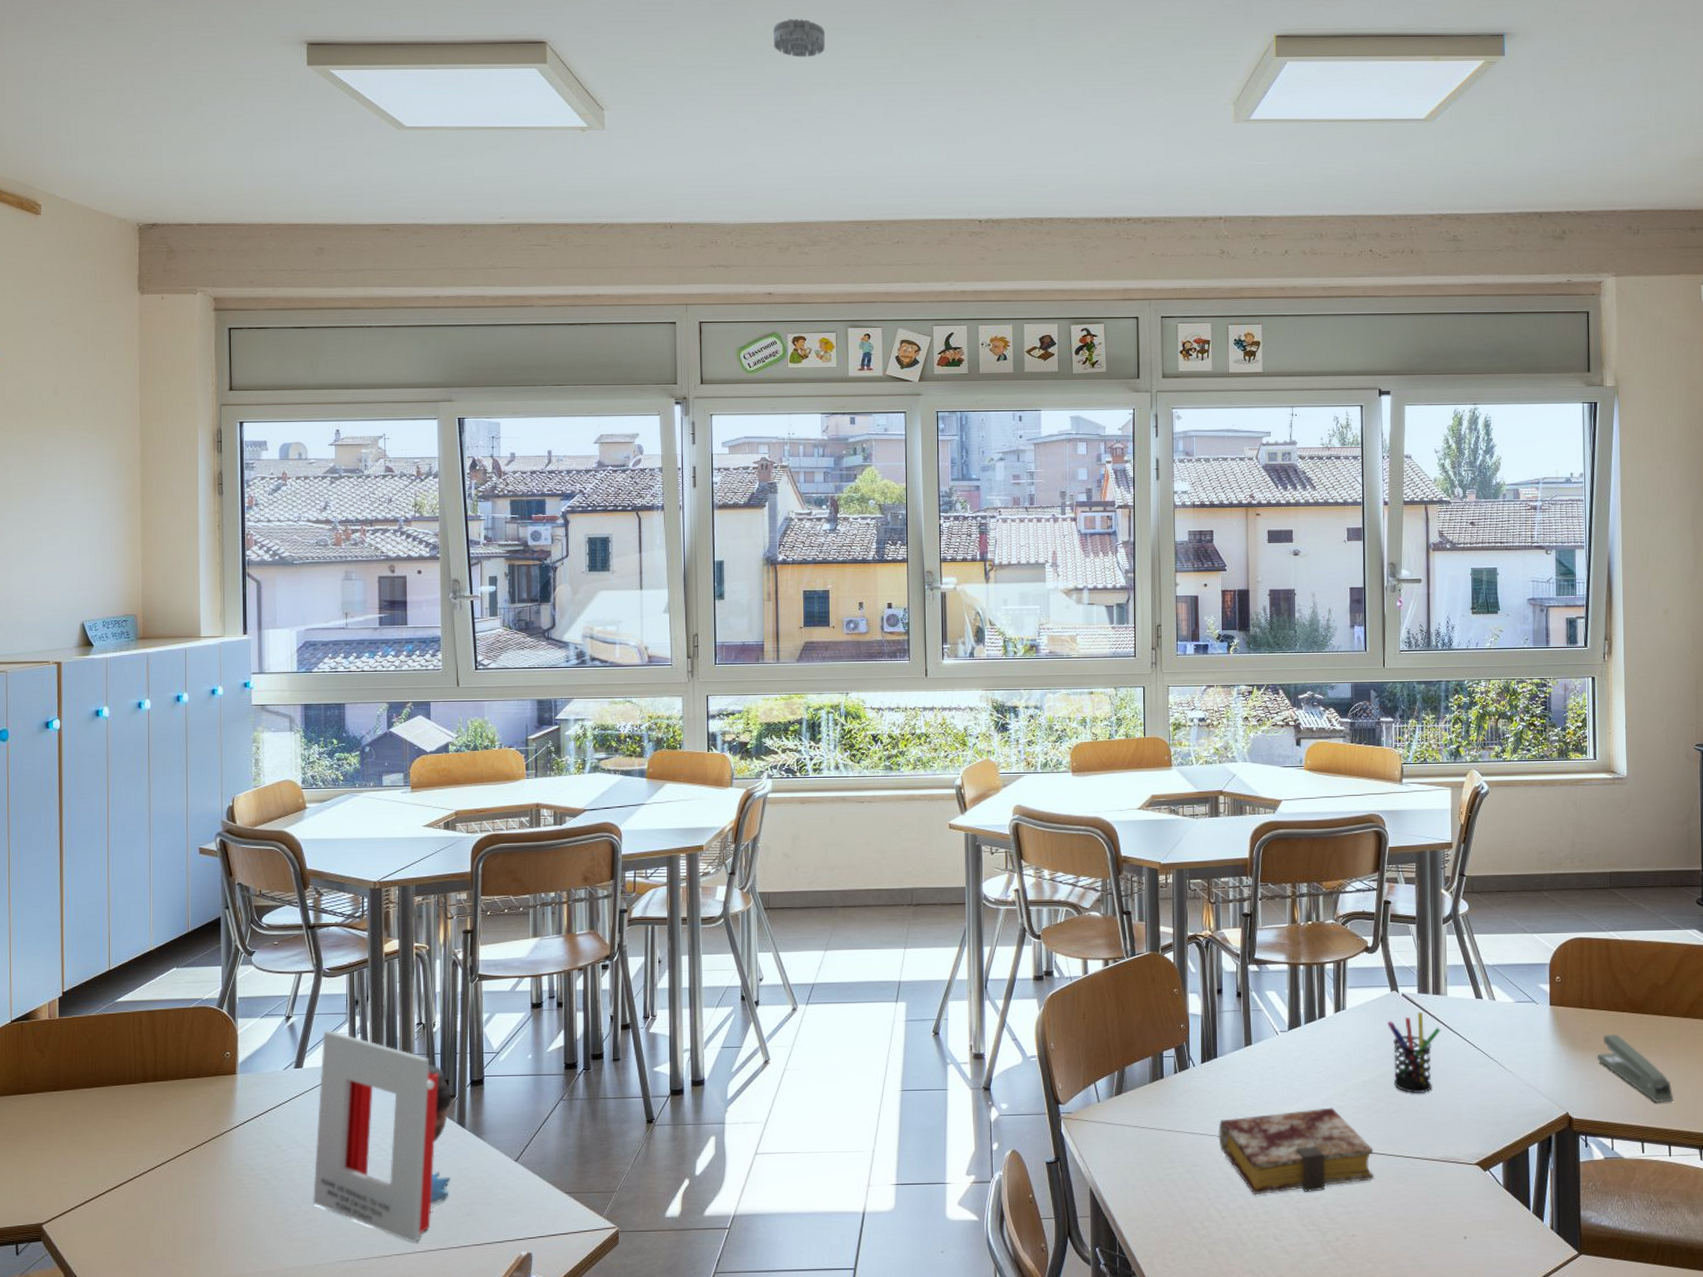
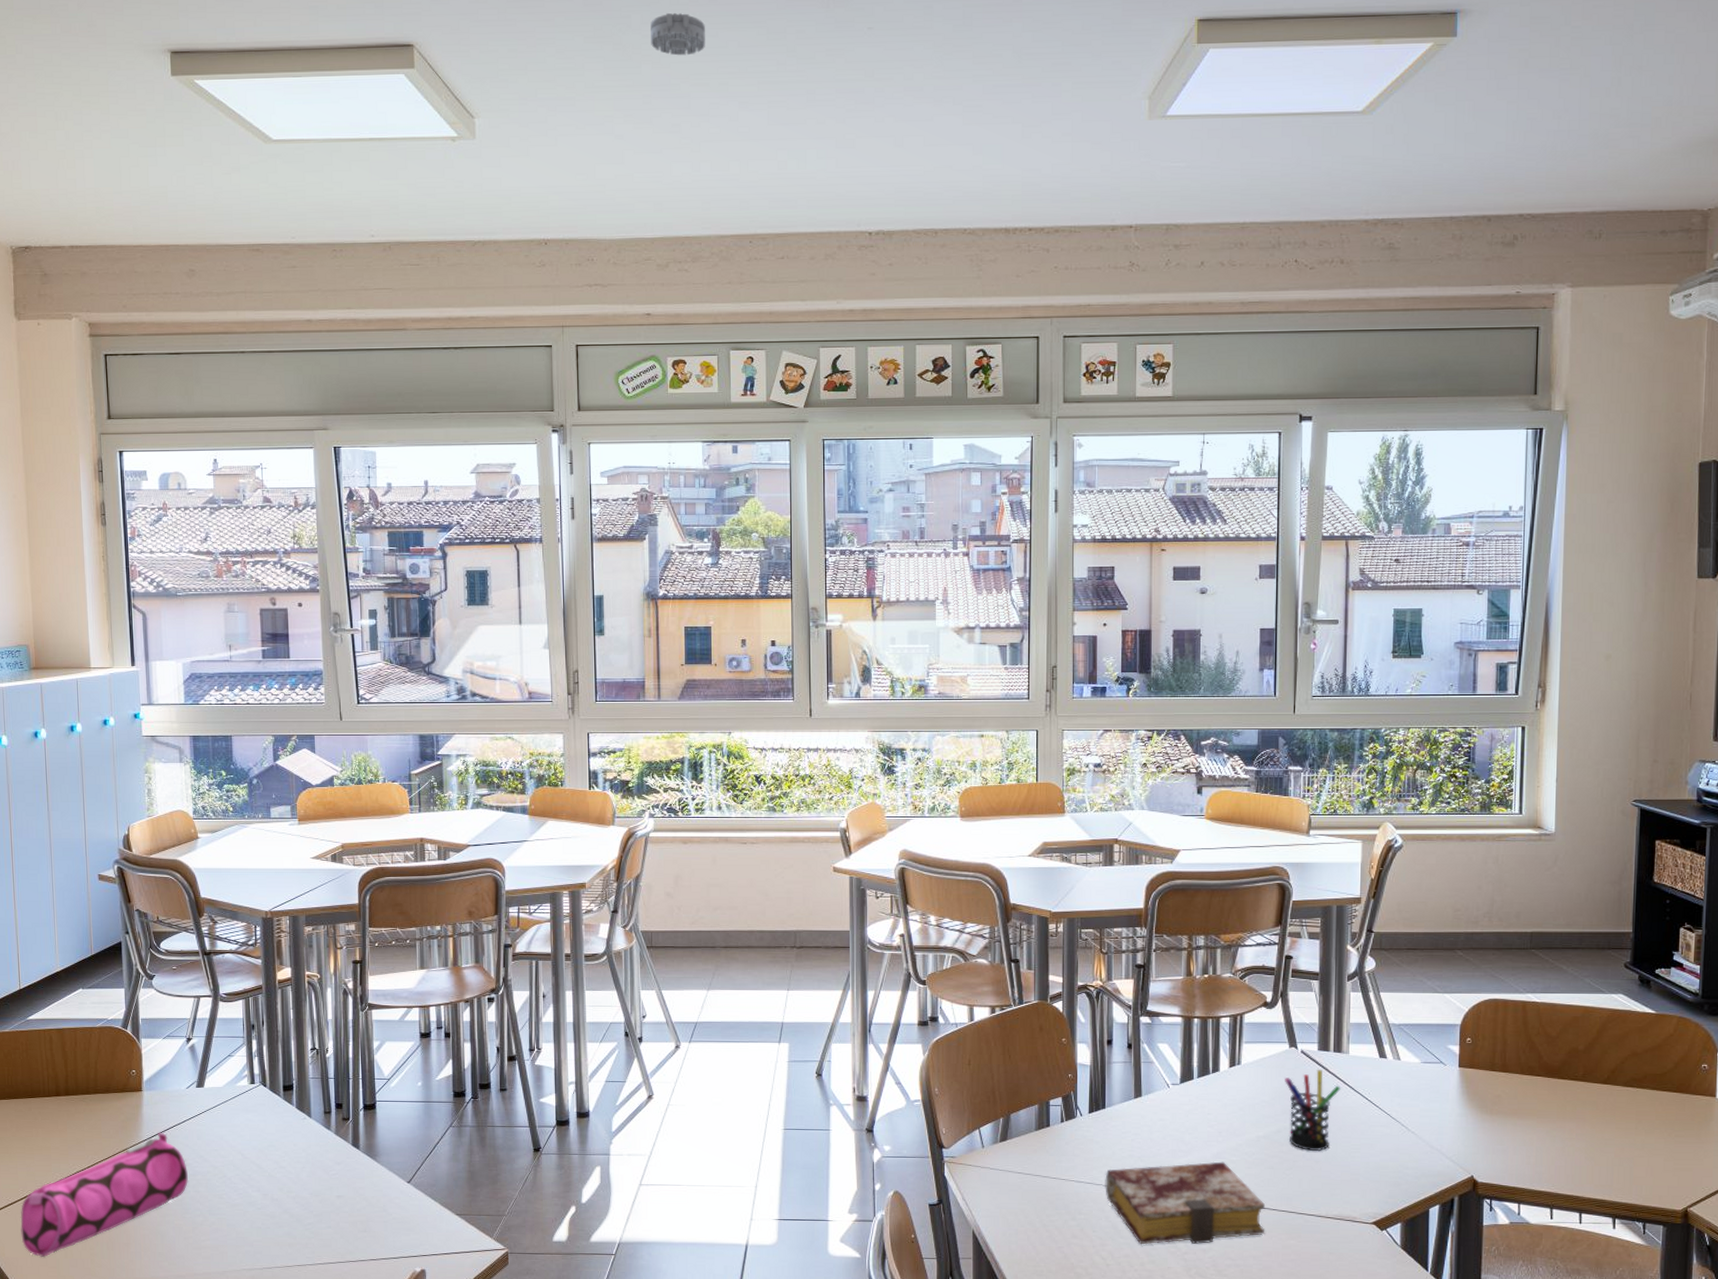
pencil case: none [97,1117,283,1259] -> present [20,1132,189,1258]
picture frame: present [312,1030,451,1243] -> none [217,1052,347,1256]
stapler: present [1596,1034,1674,1104] -> none [1506,1098,1588,1170]

